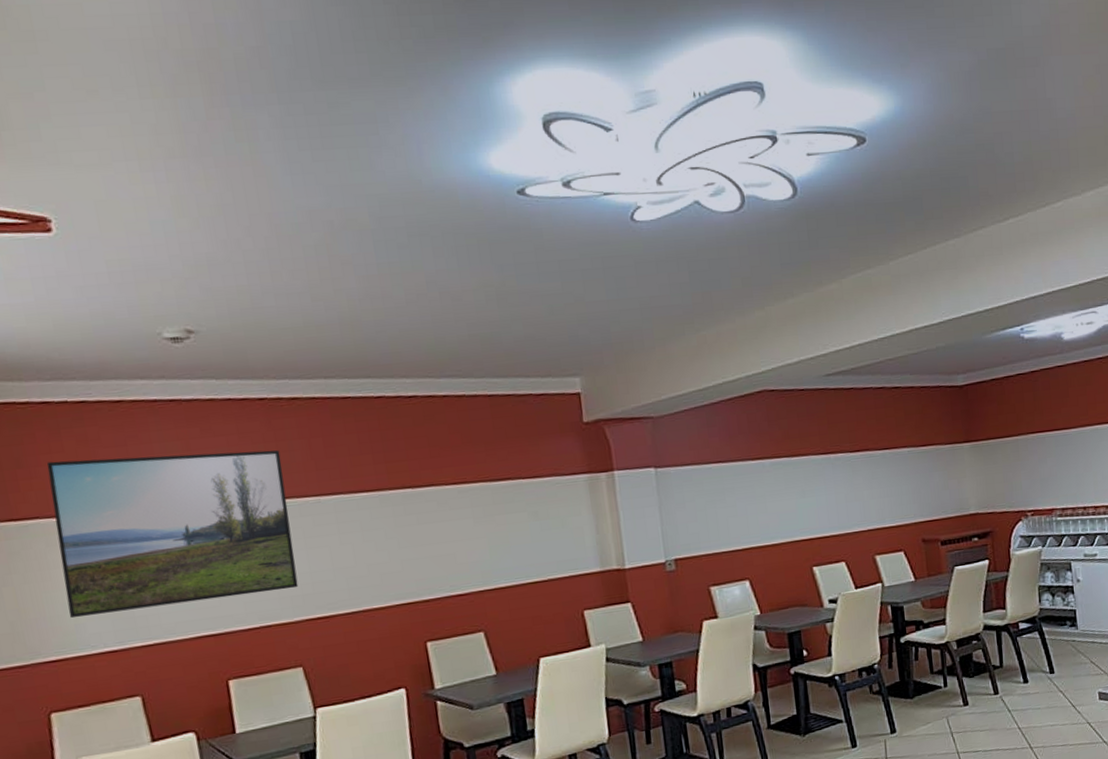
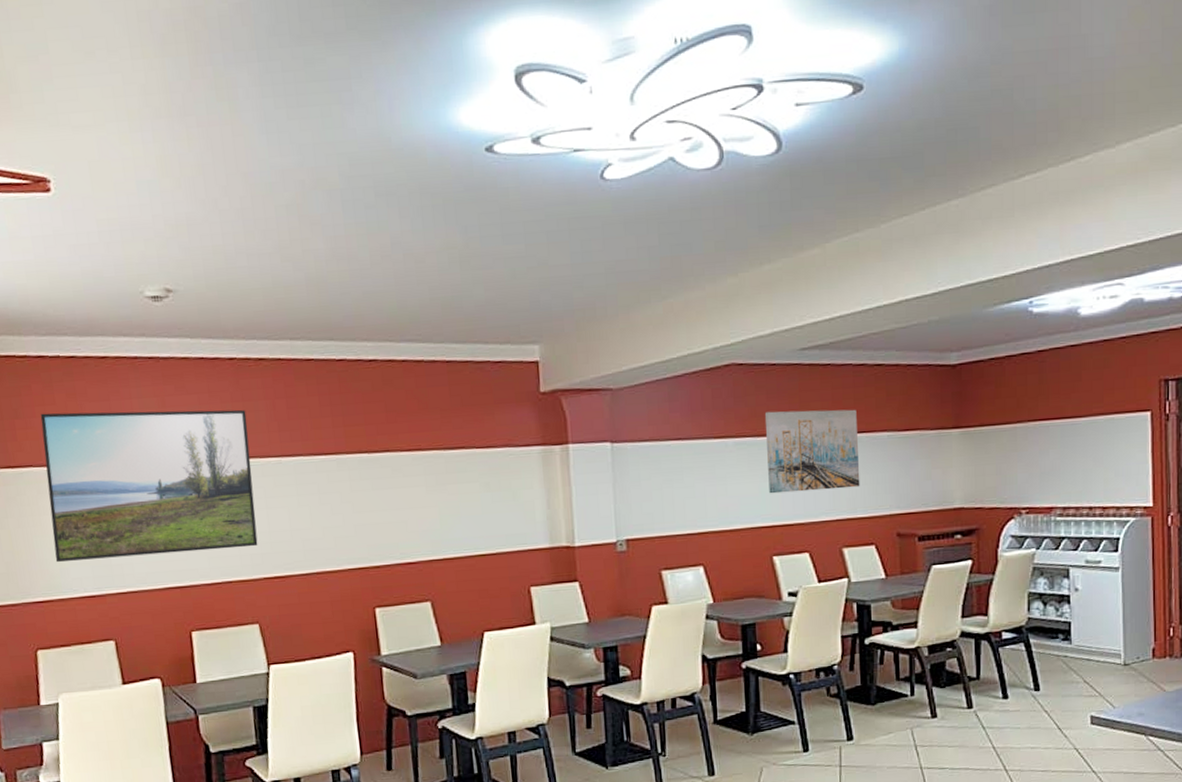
wall art: none [796,428,887,509] -> present [764,409,860,494]

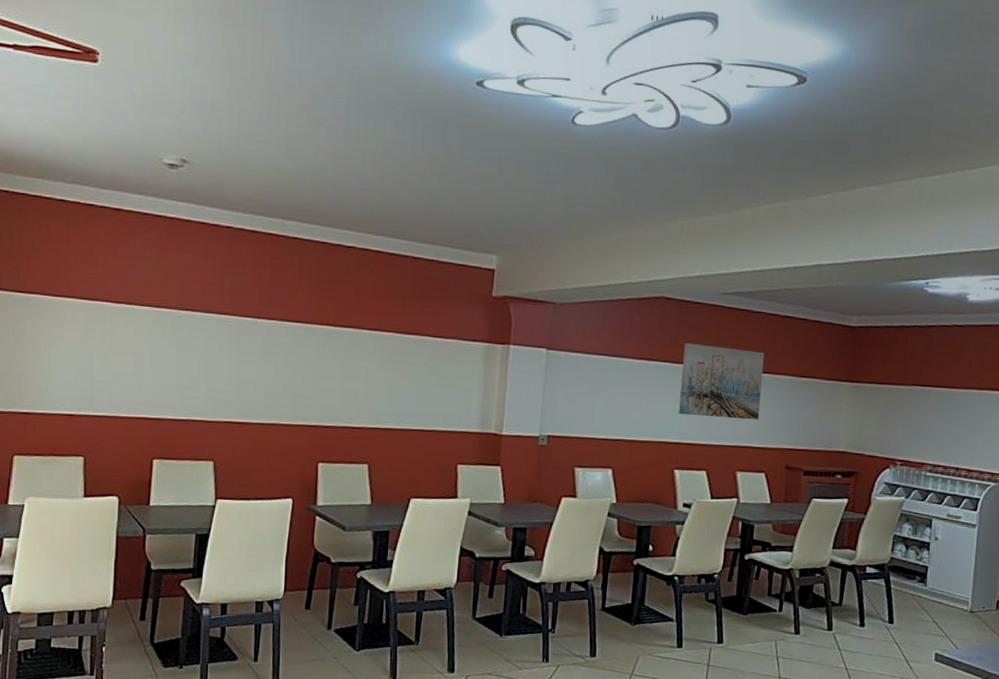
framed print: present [40,409,258,563] -> none [44,249,234,393]

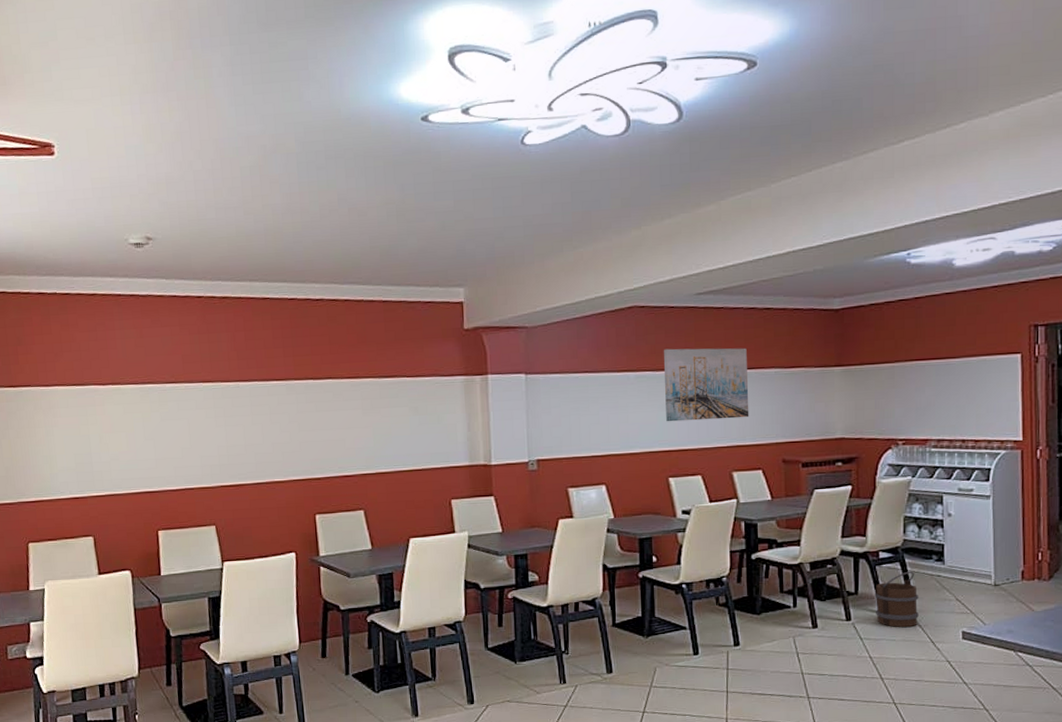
bucket: none [856,588,899,644] -> present [875,571,919,628]

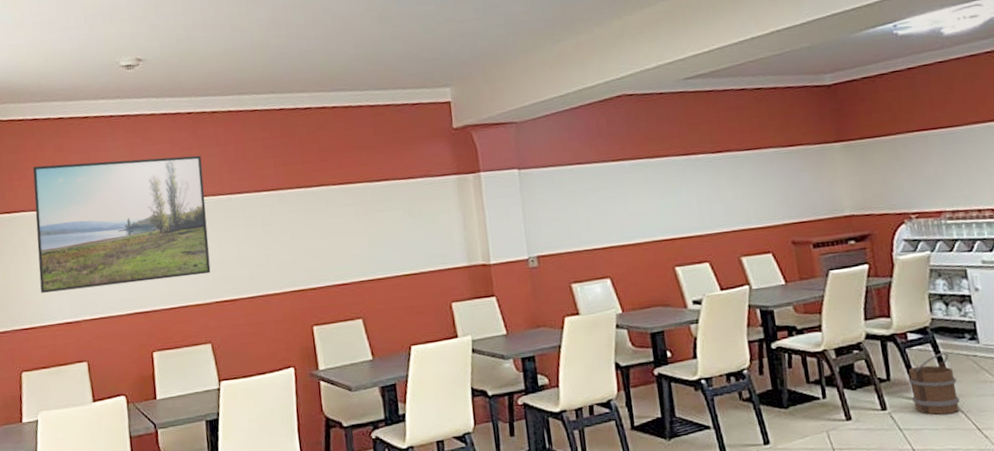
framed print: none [38,340,217,469] -> present [32,155,211,294]
wall art: present [663,347,749,422] -> none [656,129,752,210]

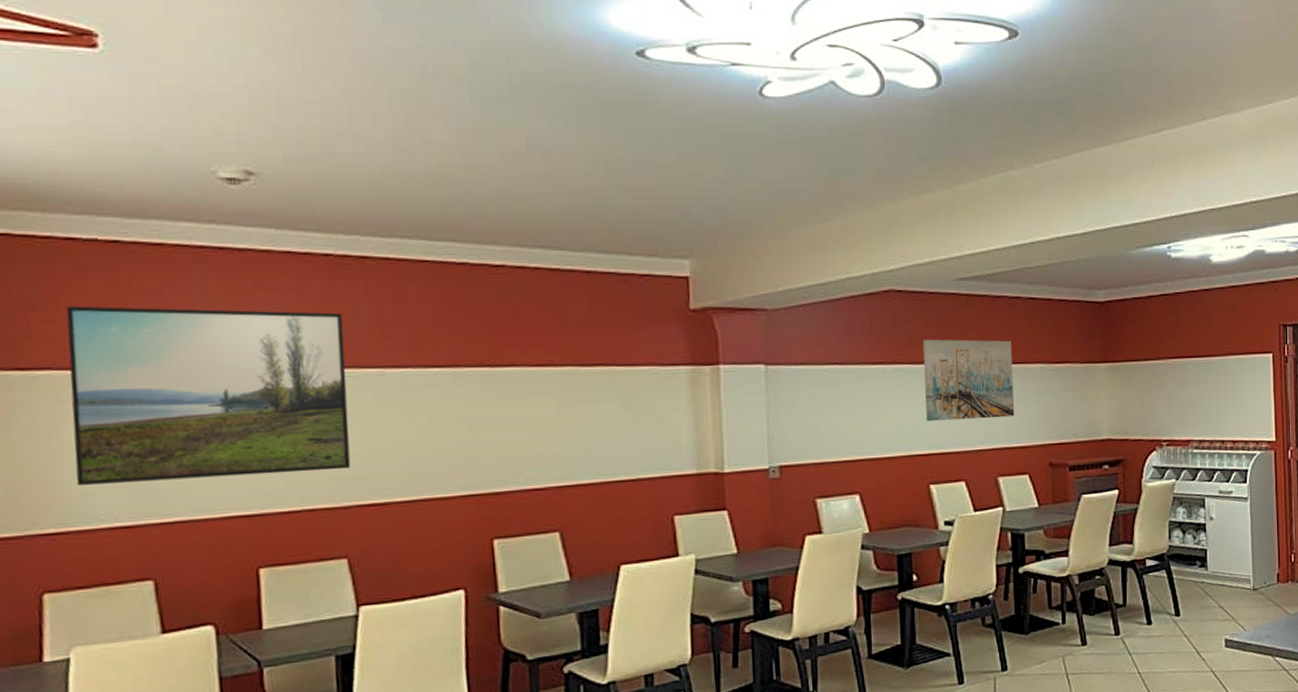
wall art: none [656,129,752,210] -> present [922,339,1015,422]
bucket: present [908,352,960,415] -> none [1142,578,1184,639]

